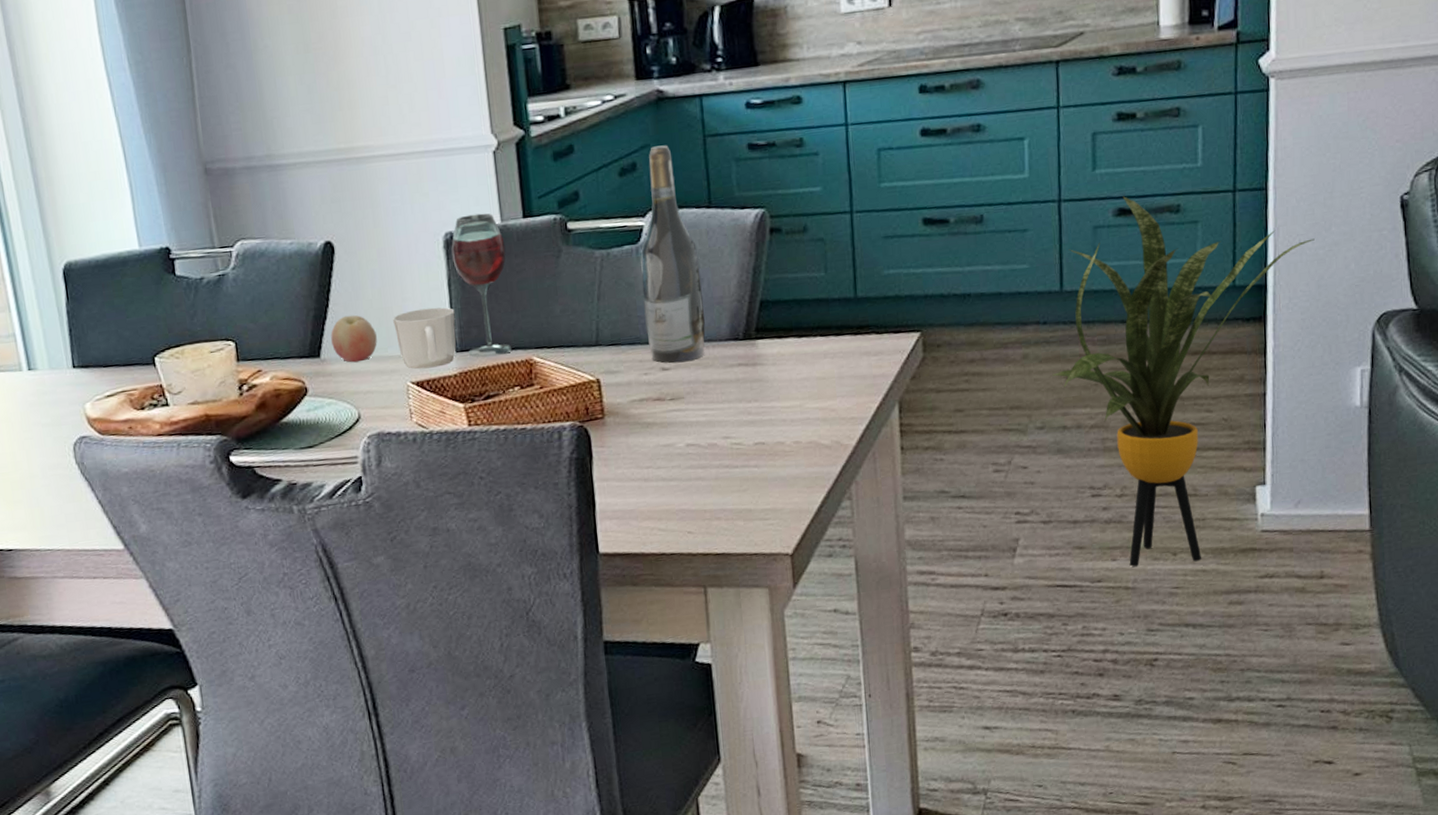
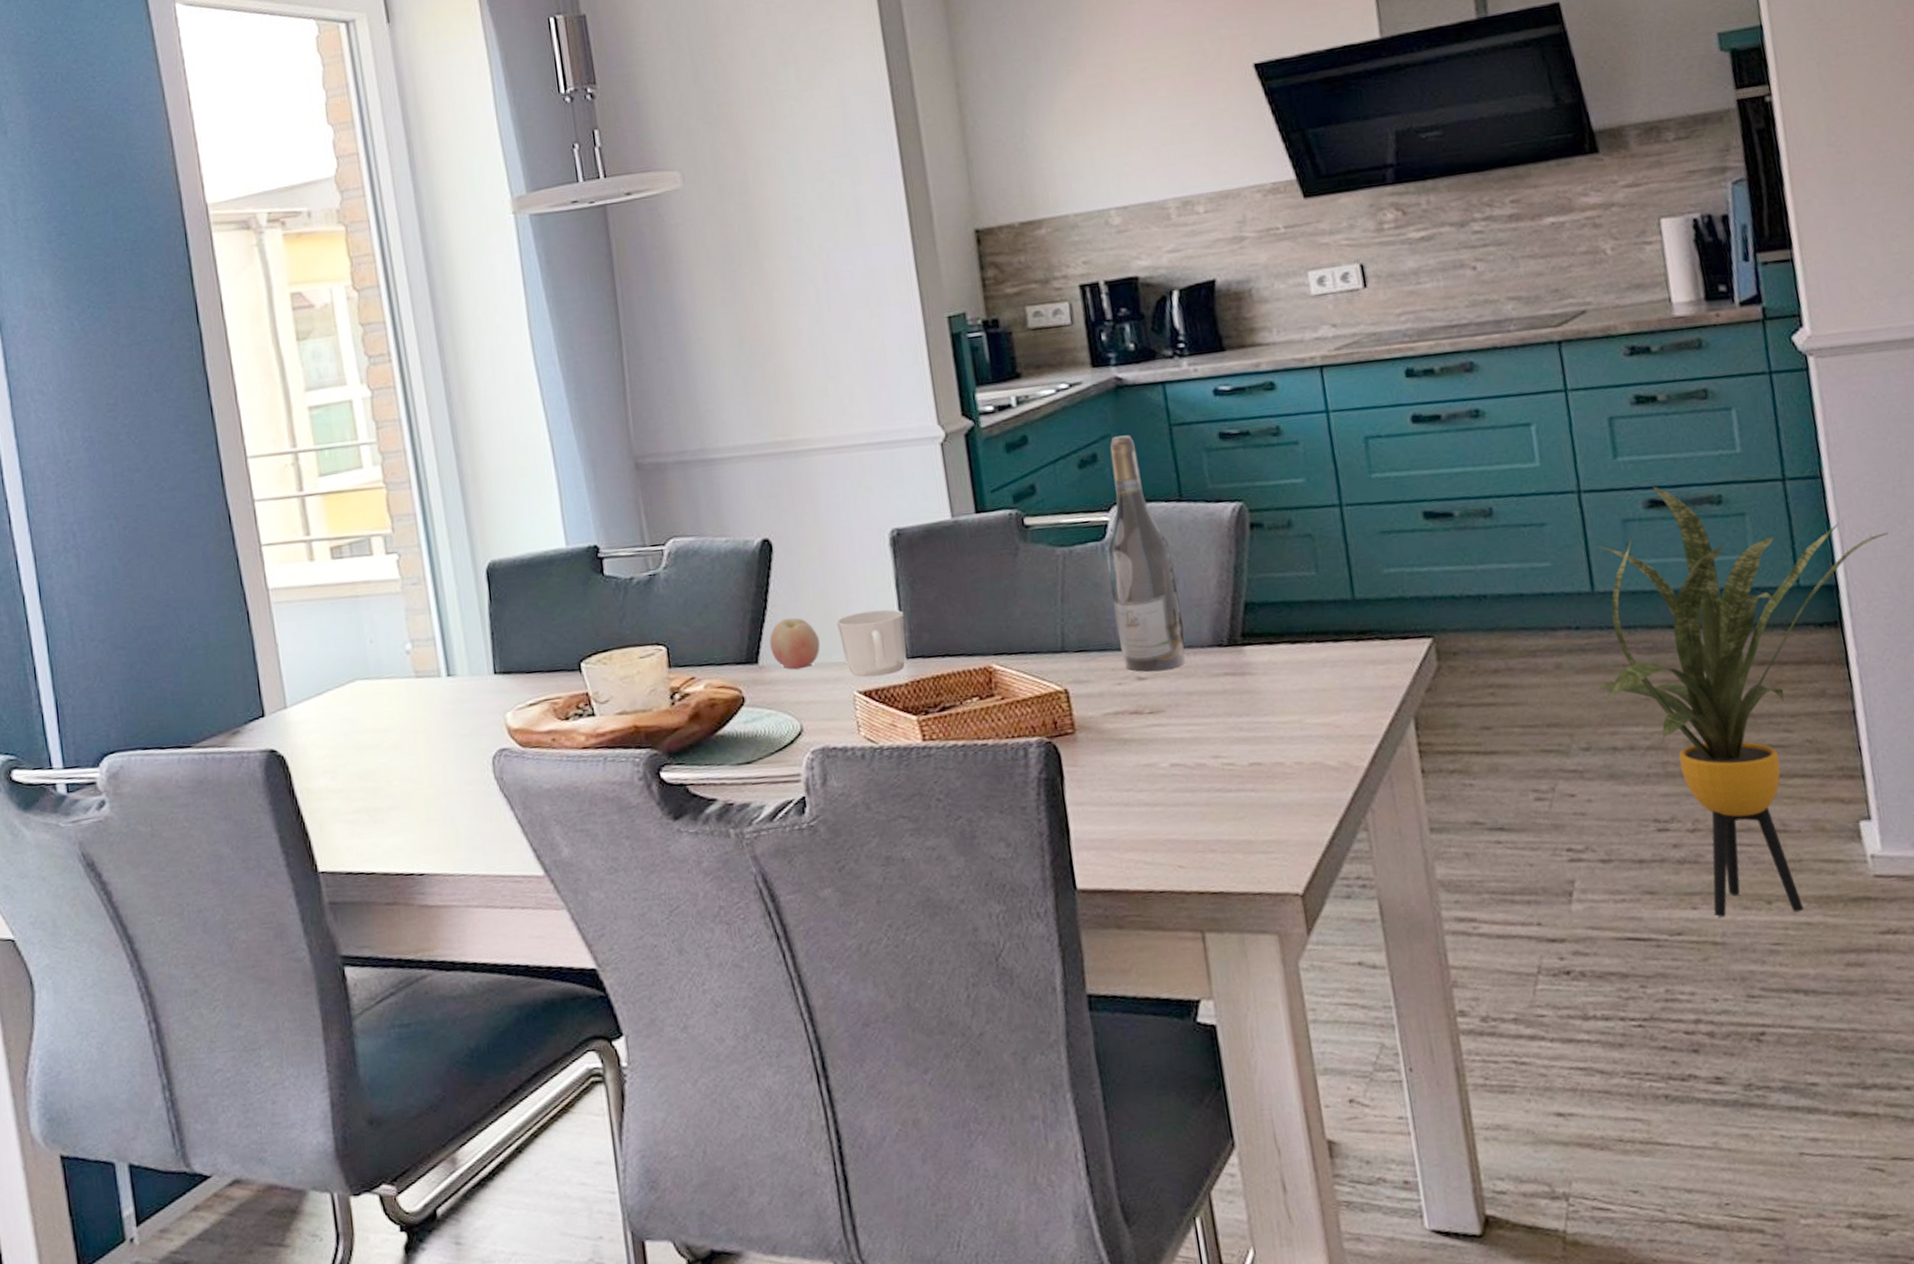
wineglass: present [451,213,513,358] -> none [898,508,969,665]

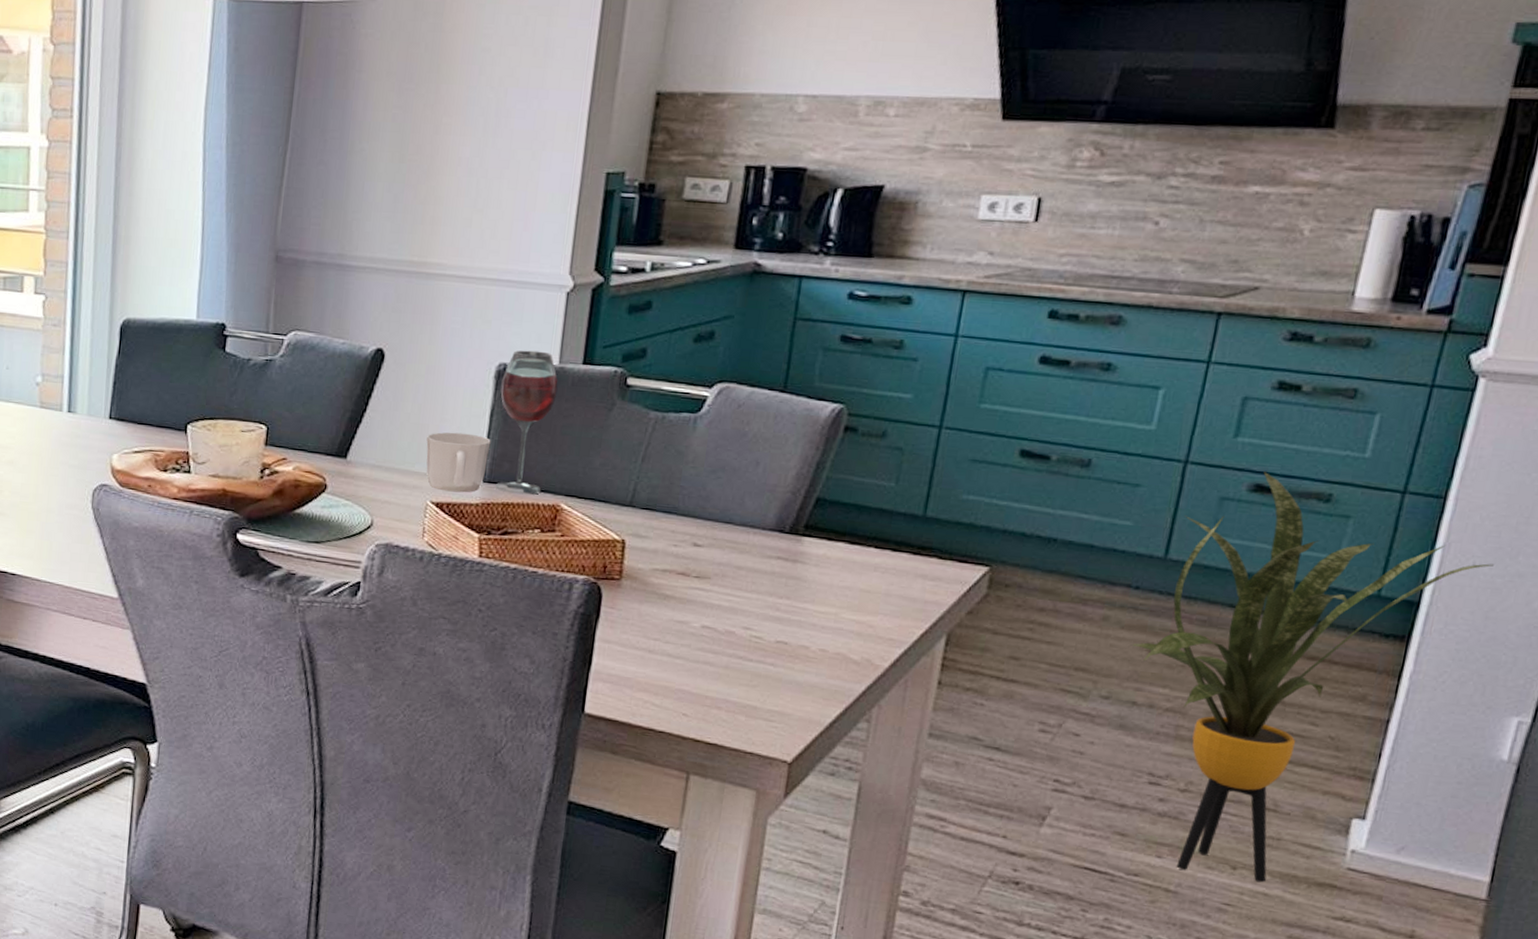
fruit: present [769,617,820,670] -> none [361,423,407,471]
wineglass: none [898,508,969,665] -> present [496,350,558,495]
wine bottle: present [1107,435,1186,672] -> none [685,319,760,543]

